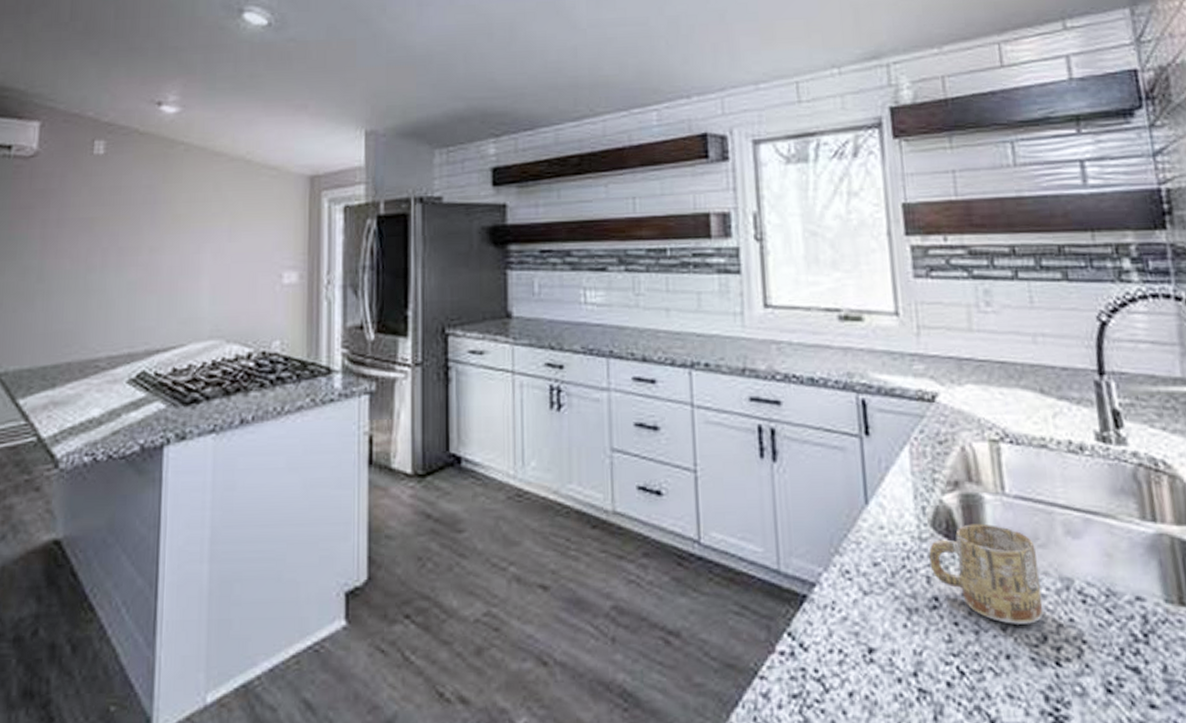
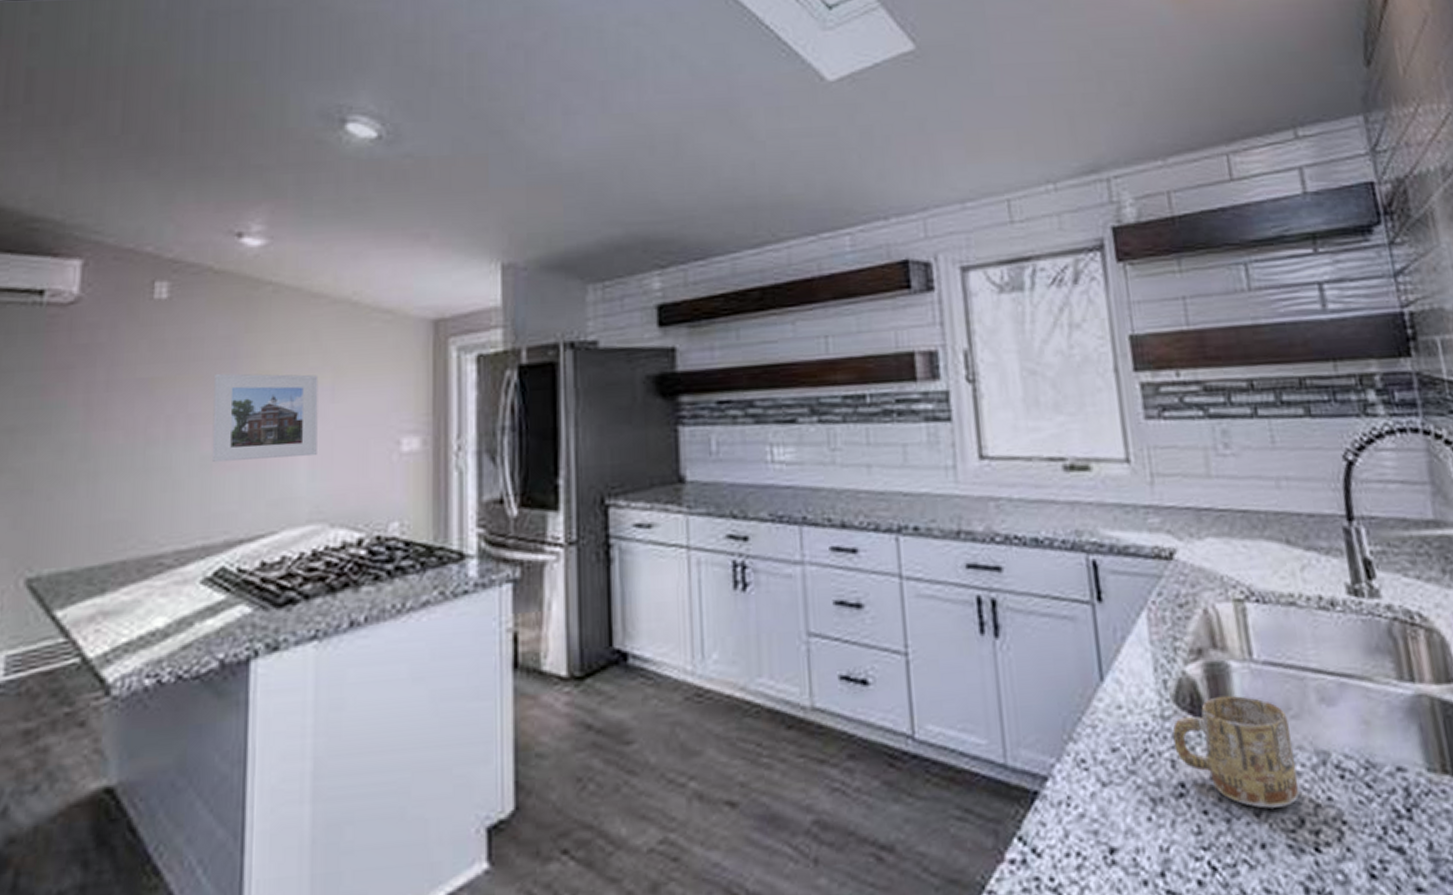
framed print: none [136,215,219,286] -> present [211,373,319,462]

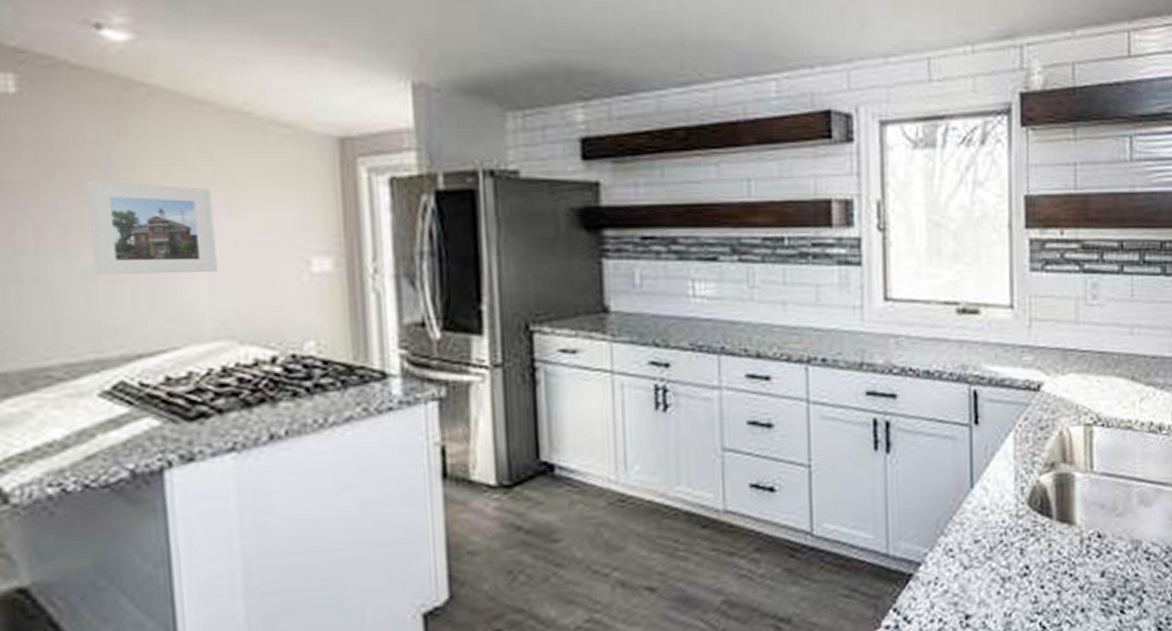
mug: present [1172,695,1299,809] -> none [1024,499,1115,583]

